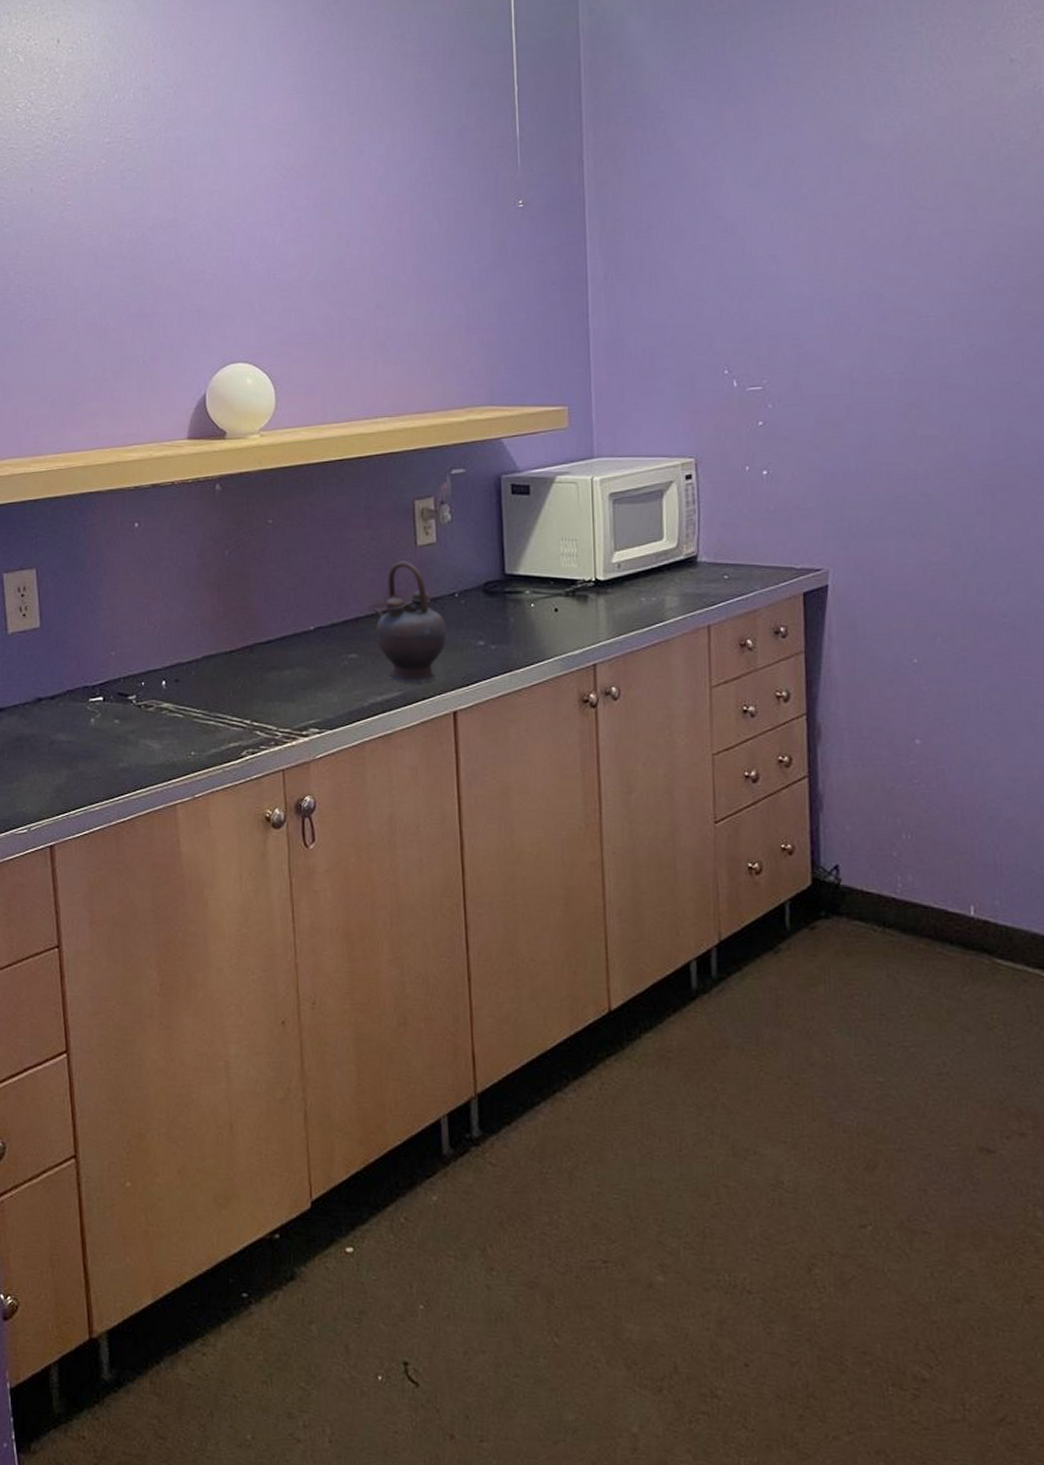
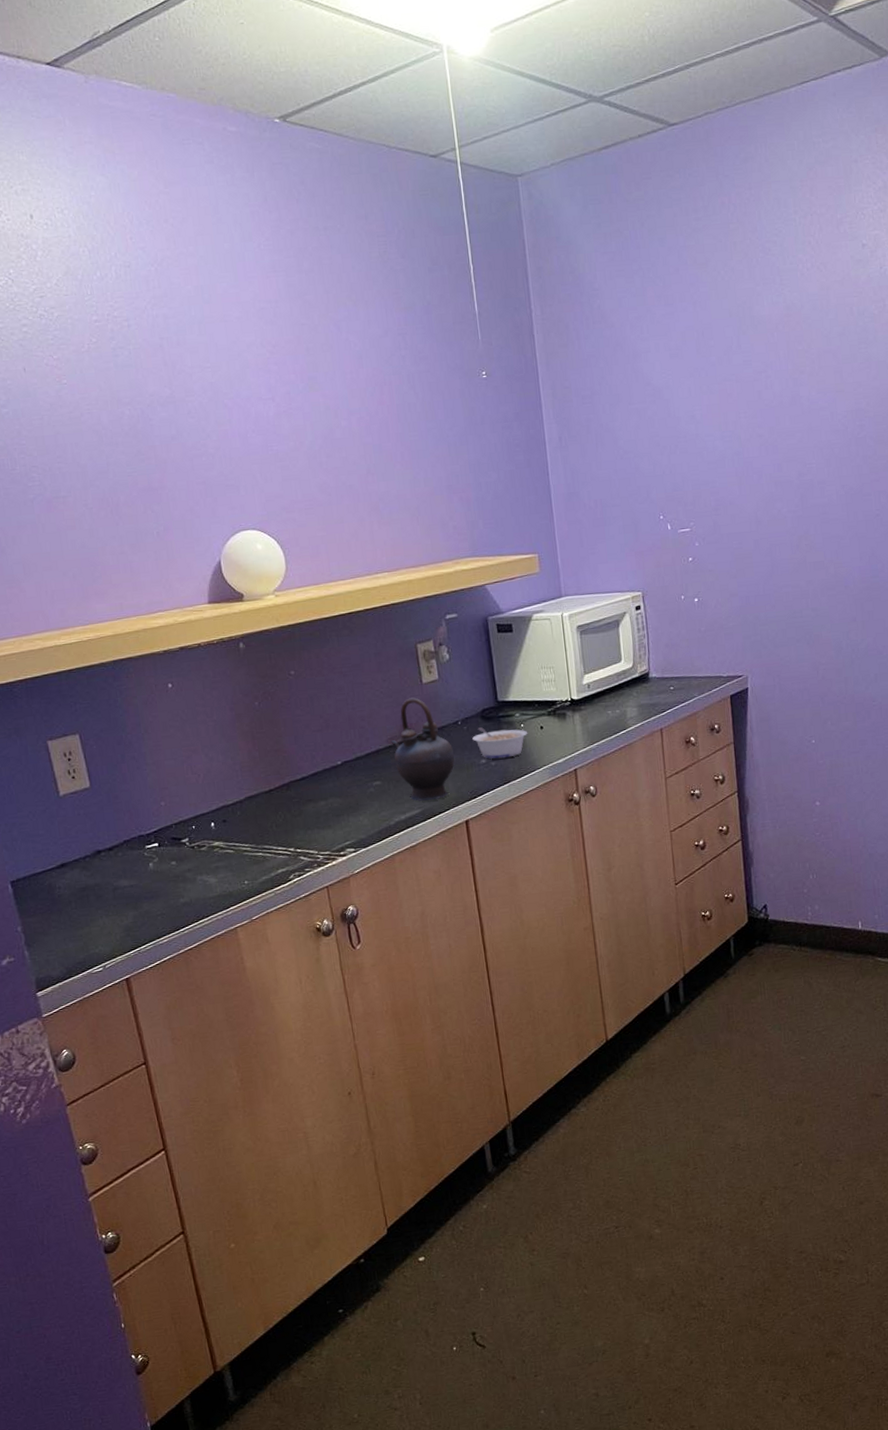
legume: none [470,603,539,642] -> present [472,727,528,759]

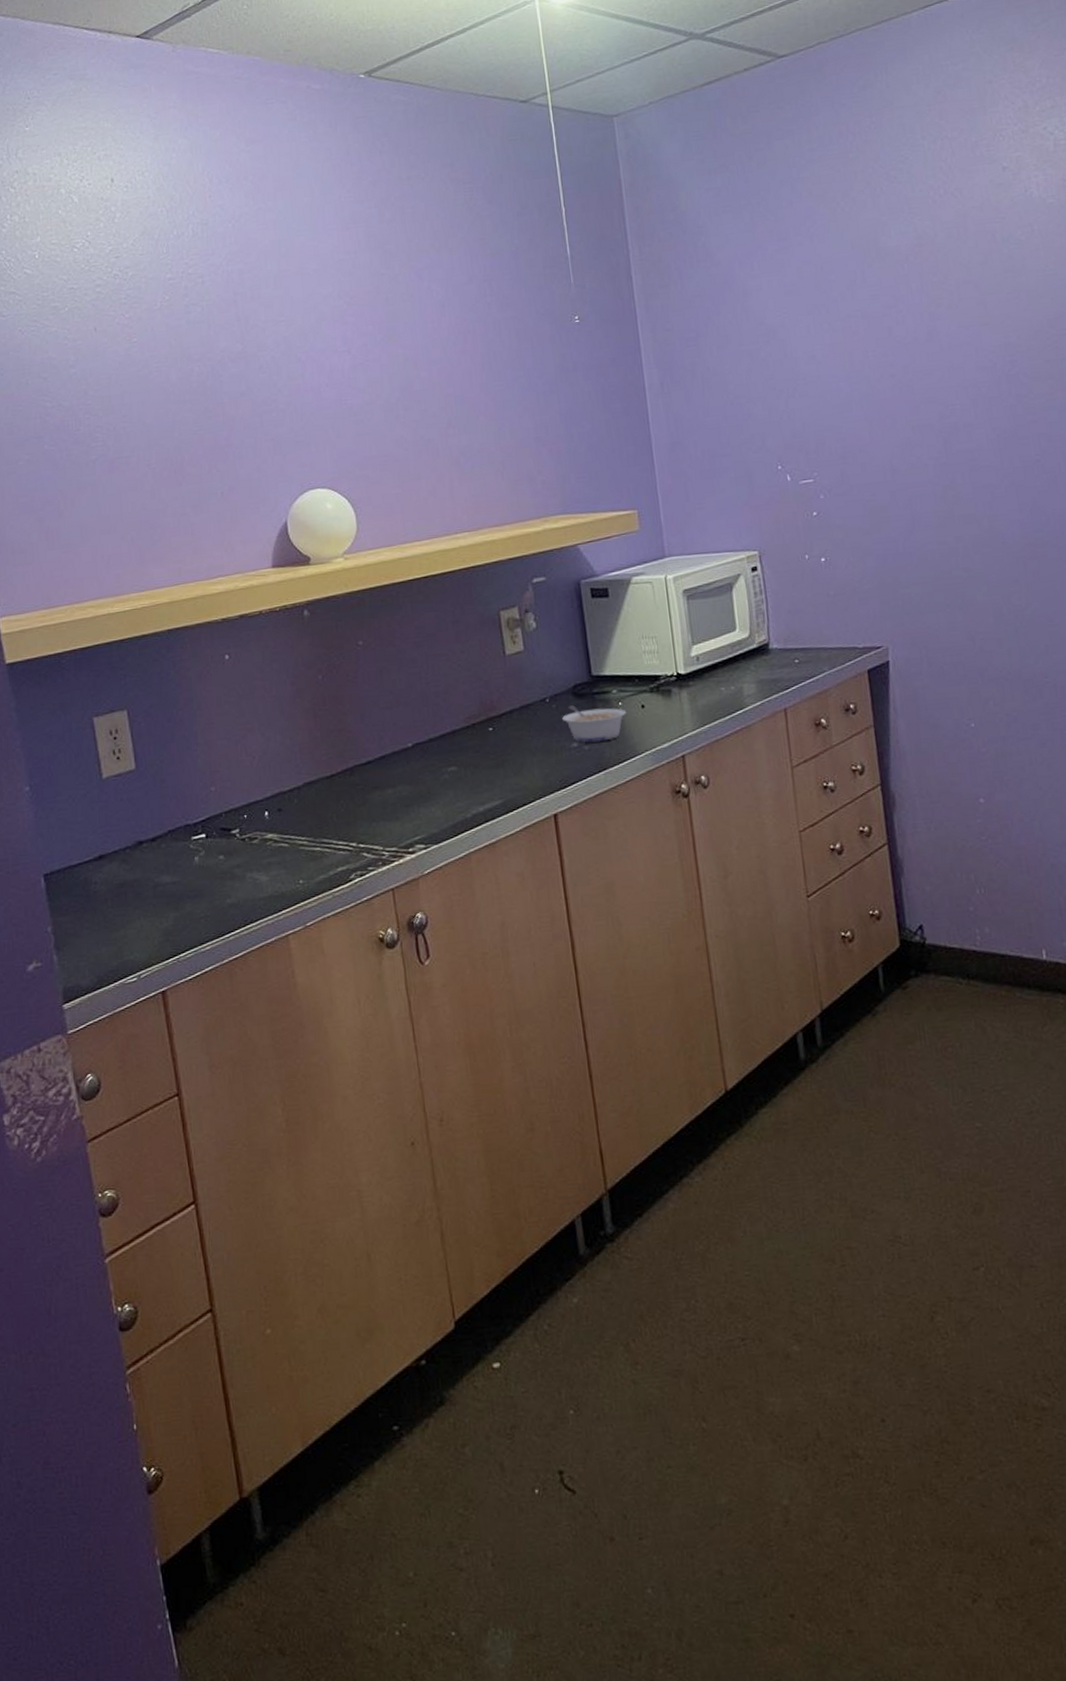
teapot: present [391,697,455,801] -> none [468,671,541,791]

